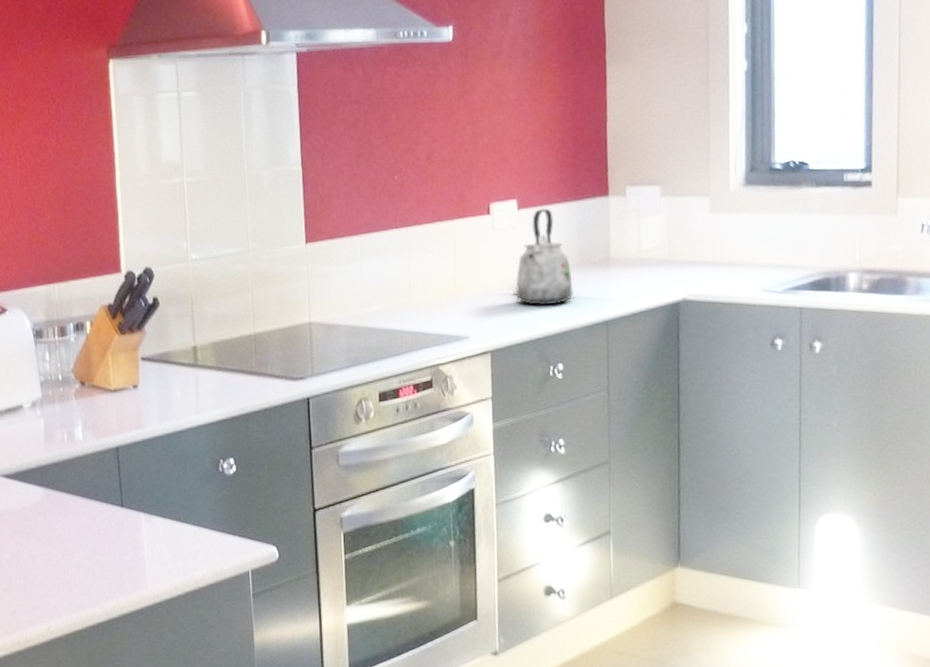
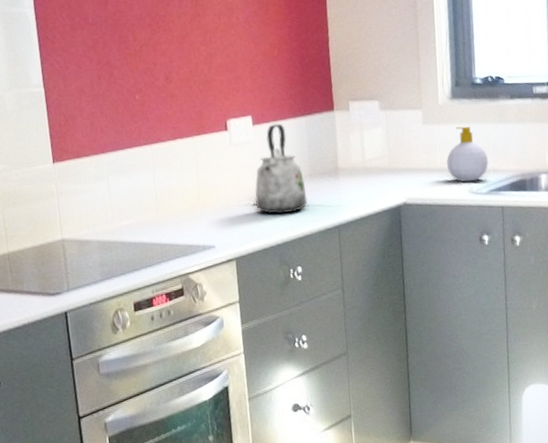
soap bottle: none [735,216,786,279] -> present [446,126,488,182]

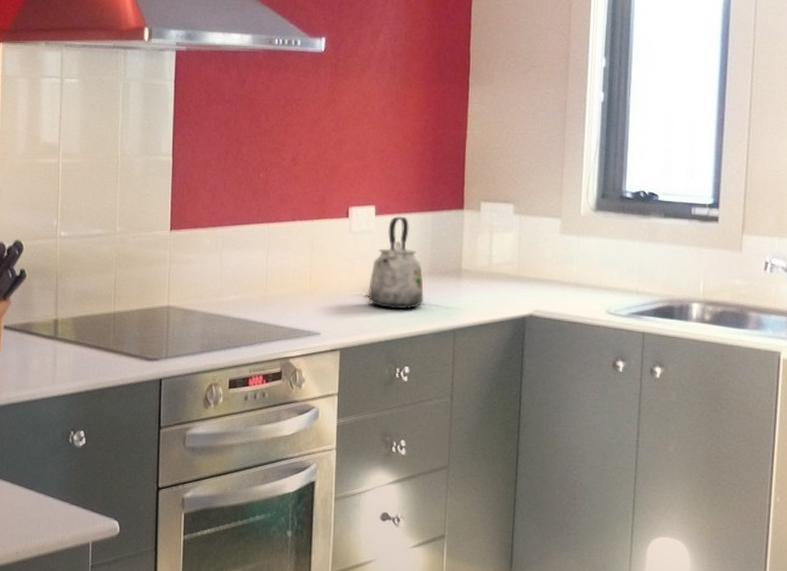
soap bottle: present [446,126,488,182] -> none [582,241,631,301]

